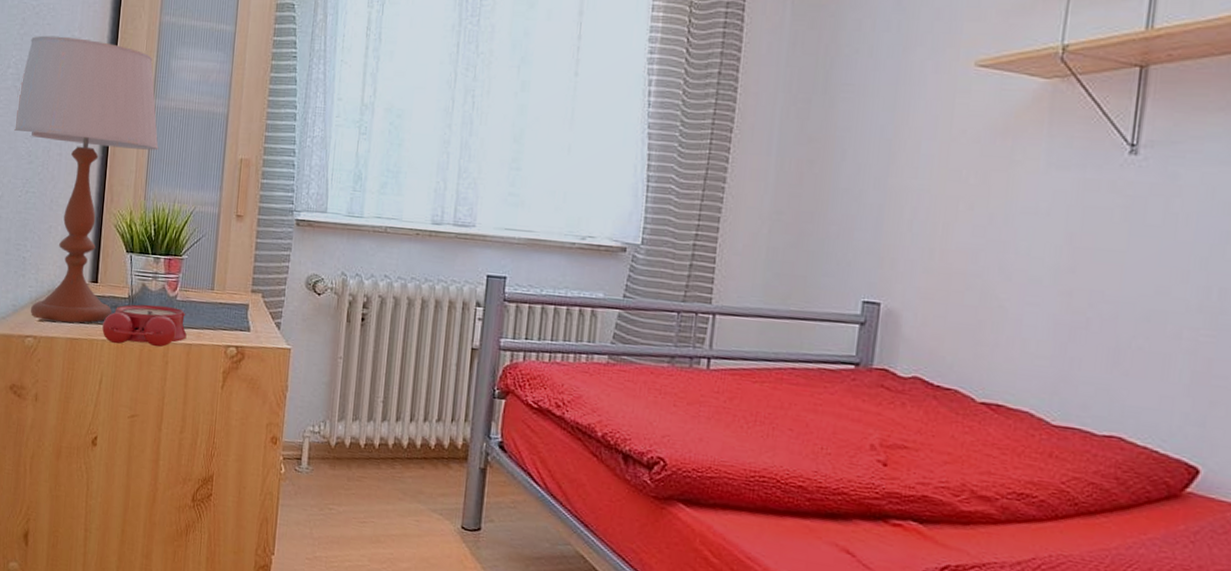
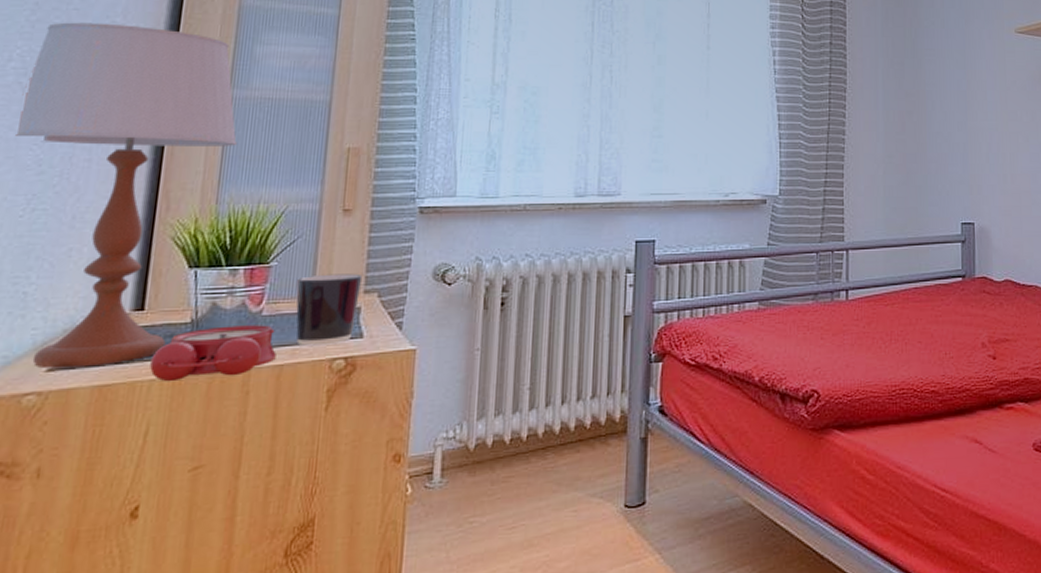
mug: none [200,271,251,333] -> present [296,273,363,346]

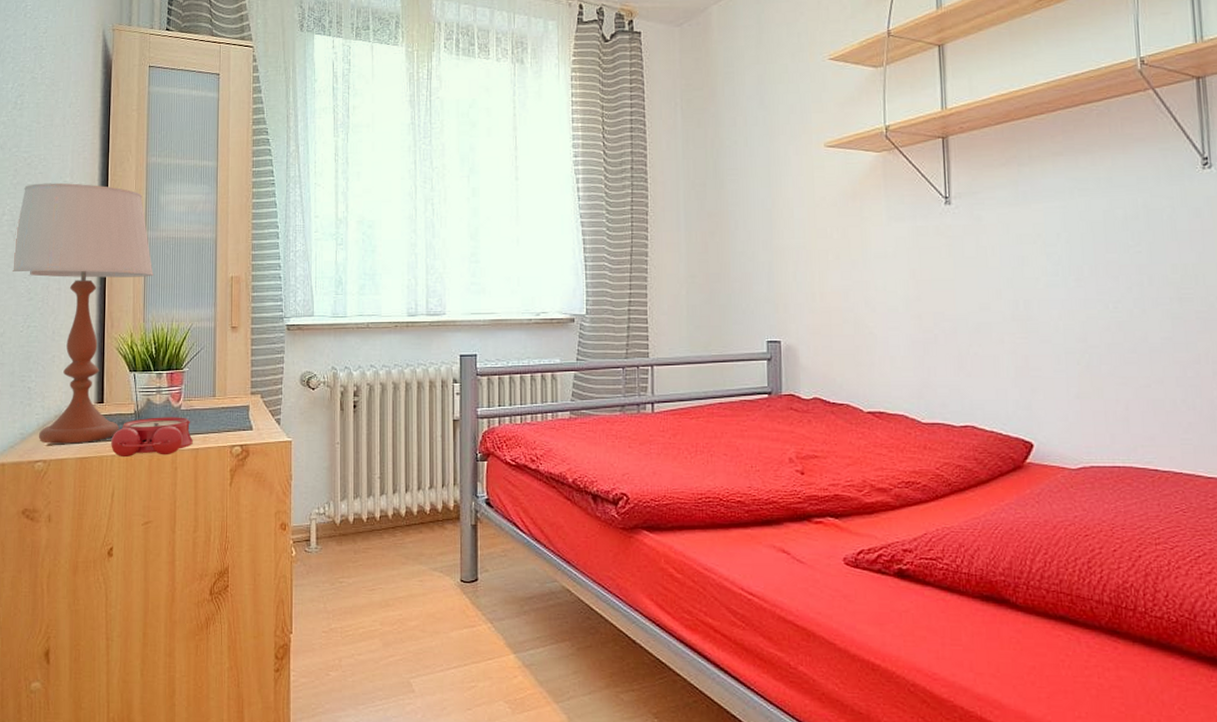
mug: present [296,273,363,346] -> none [203,378,249,435]

